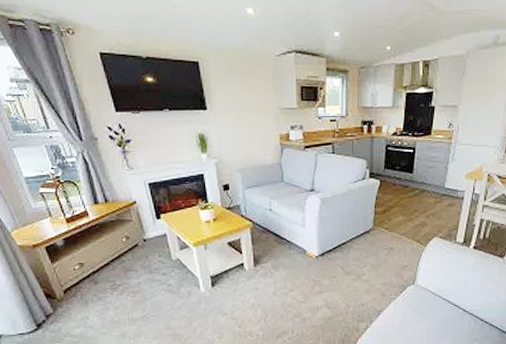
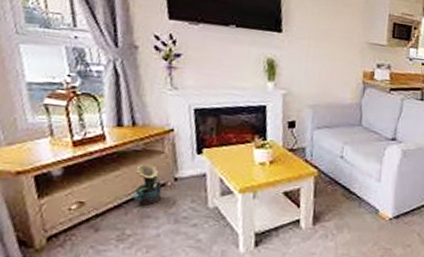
potted flower: none [114,231,137,262] -> present [133,164,163,205]

